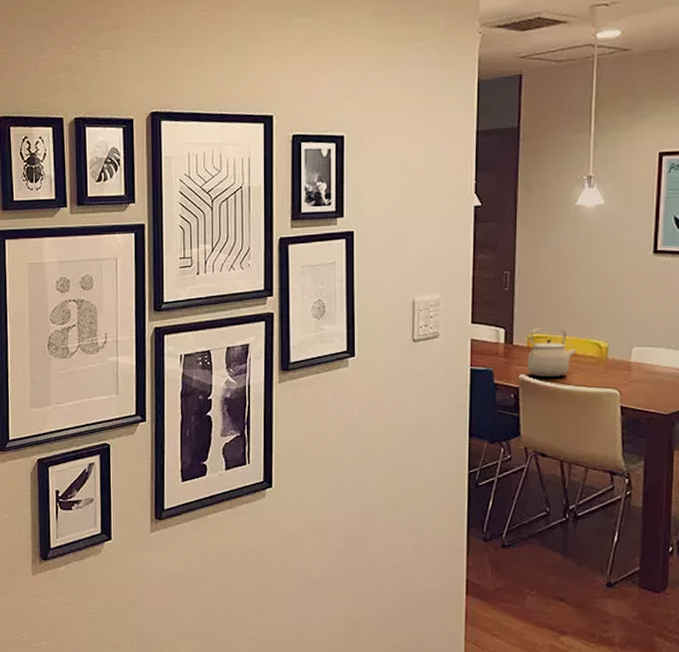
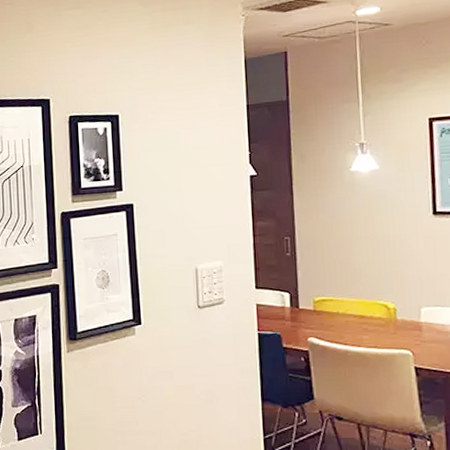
tea kettle: present [528,328,577,376] -> none [315,291,364,339]

